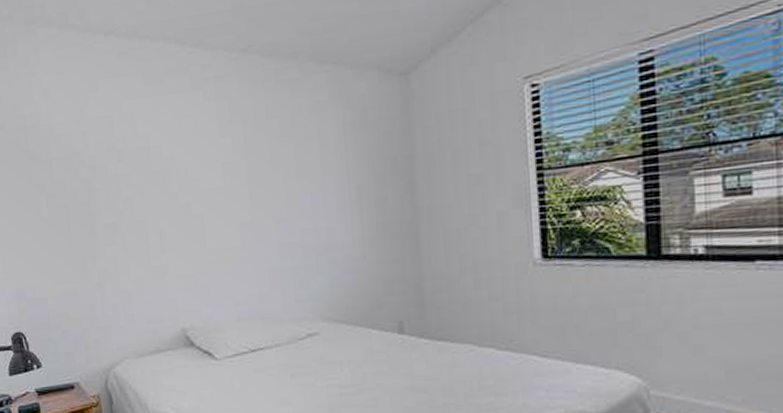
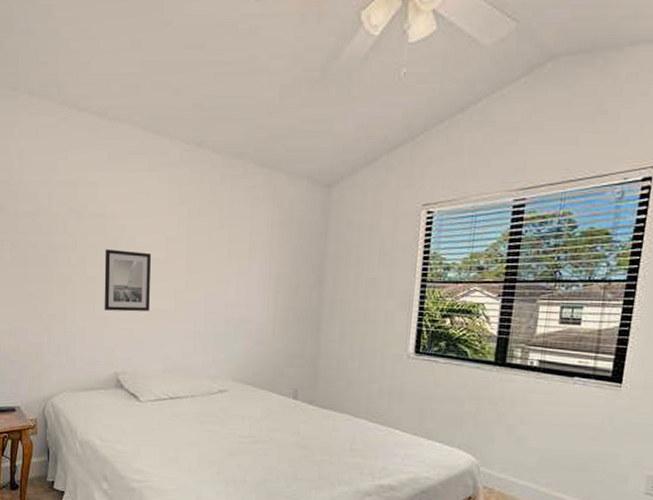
wall art: none [153,184,214,258] -> present [104,249,151,312]

